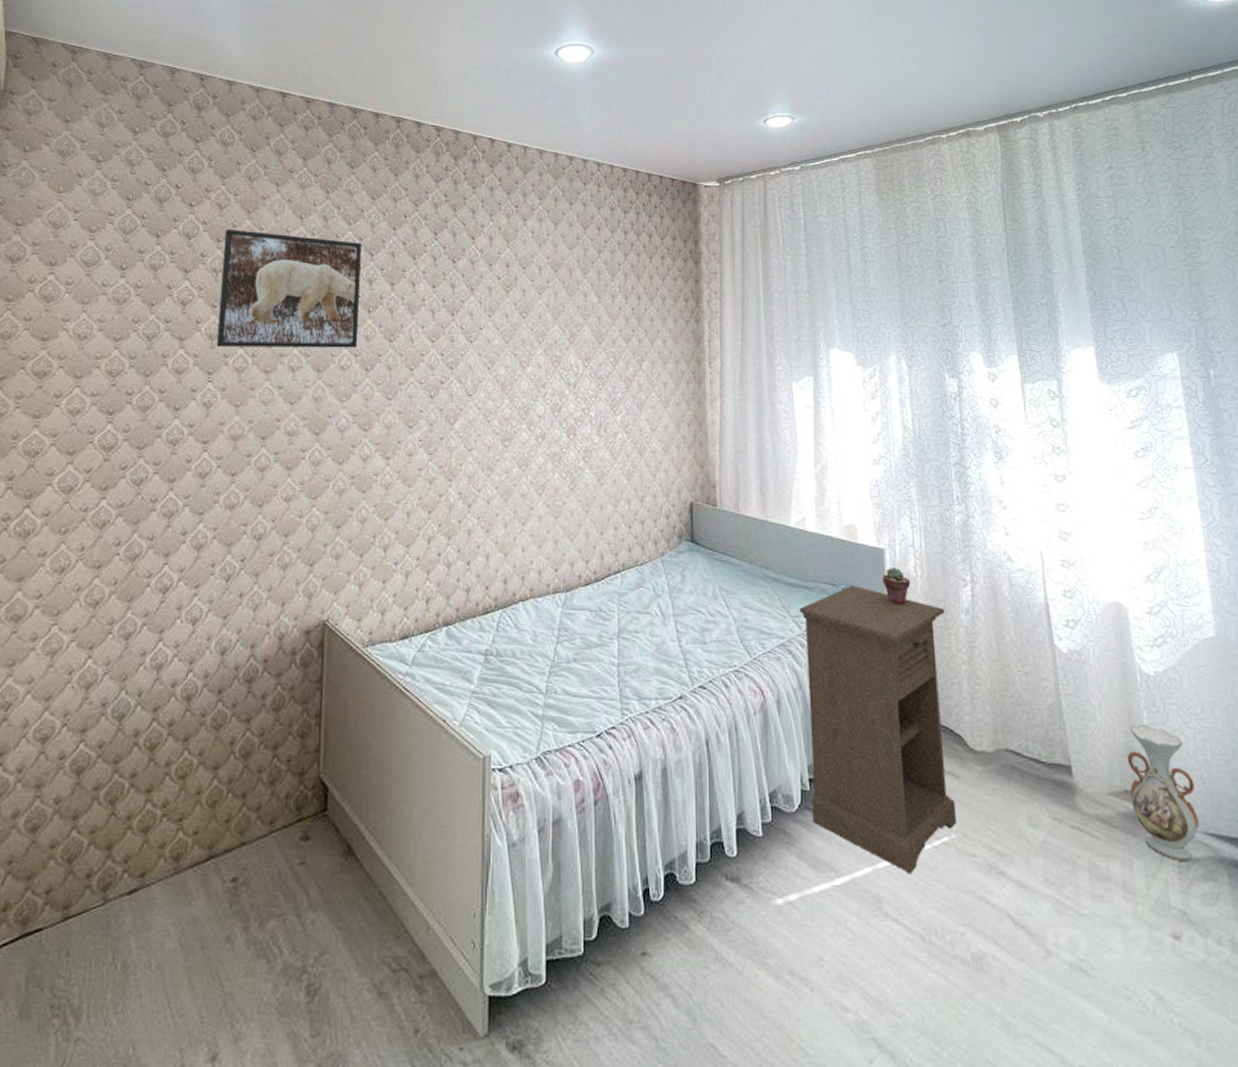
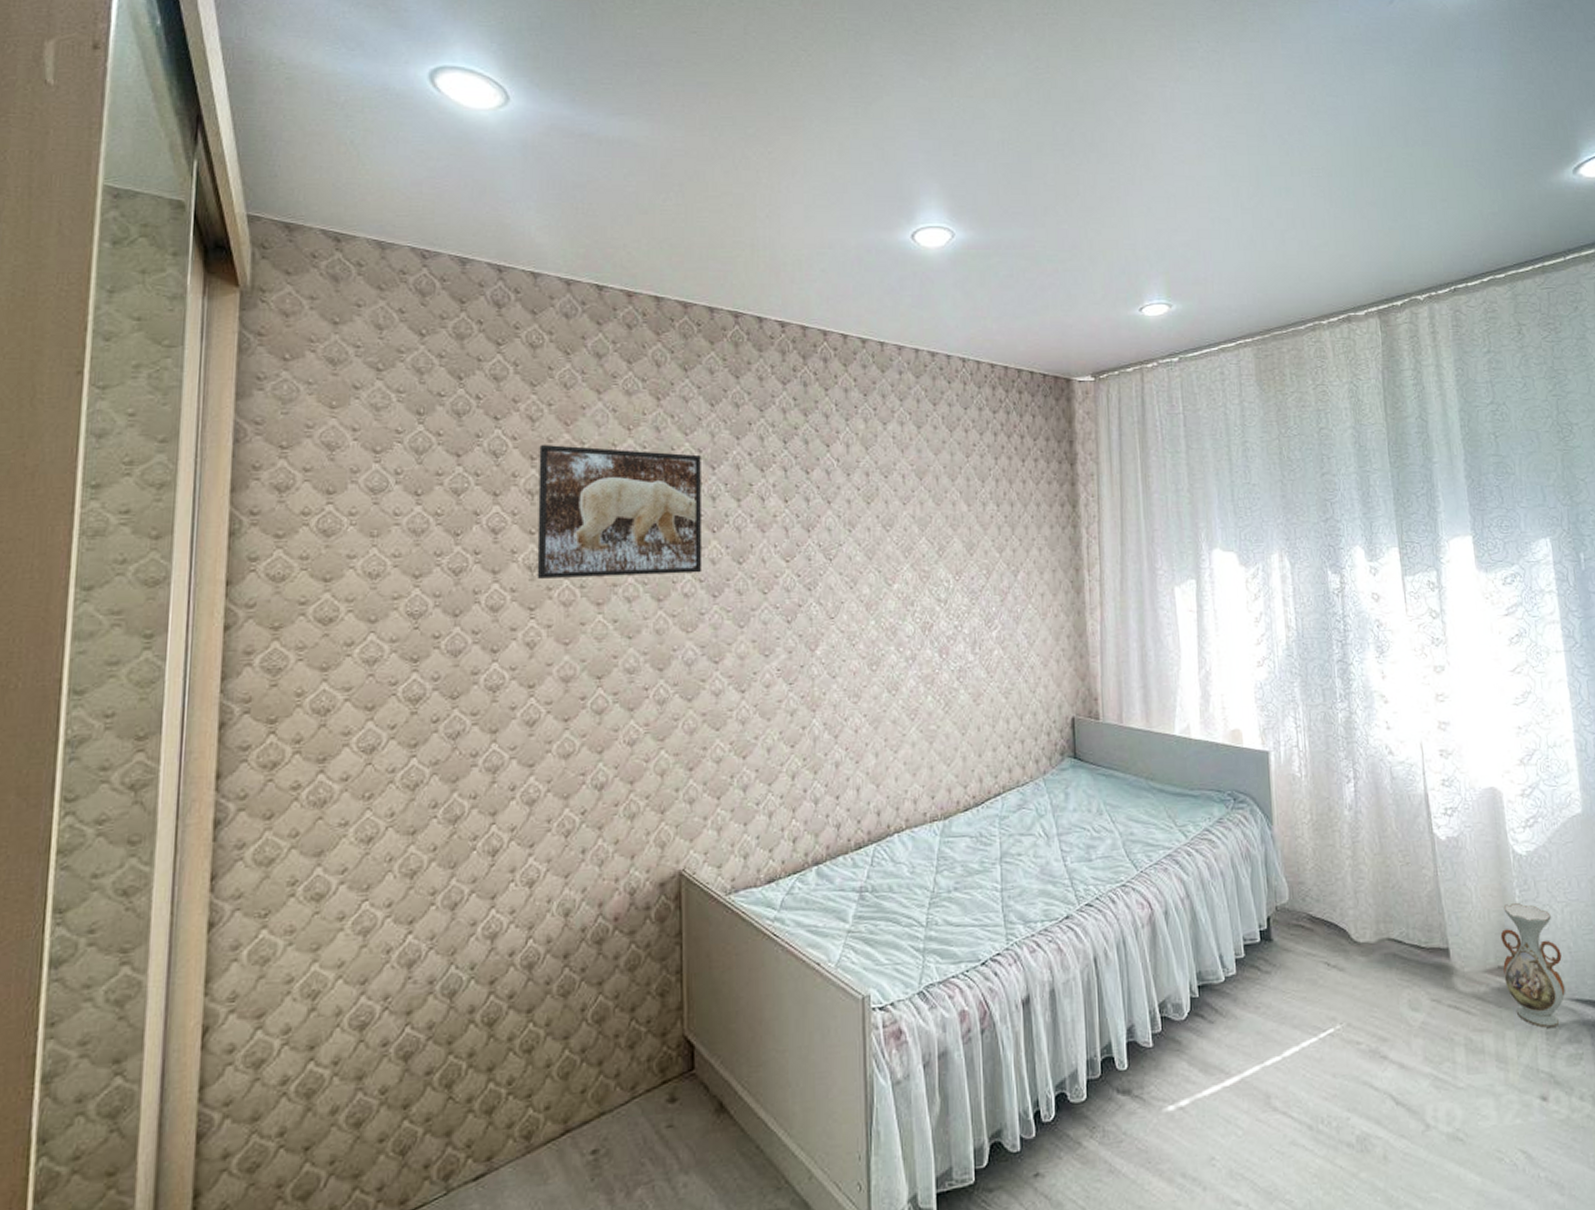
nightstand: present [799,586,956,874] -> none [1185,790,1341,1068]
potted succulent: present [882,567,911,605] -> none [1267,768,1296,807]

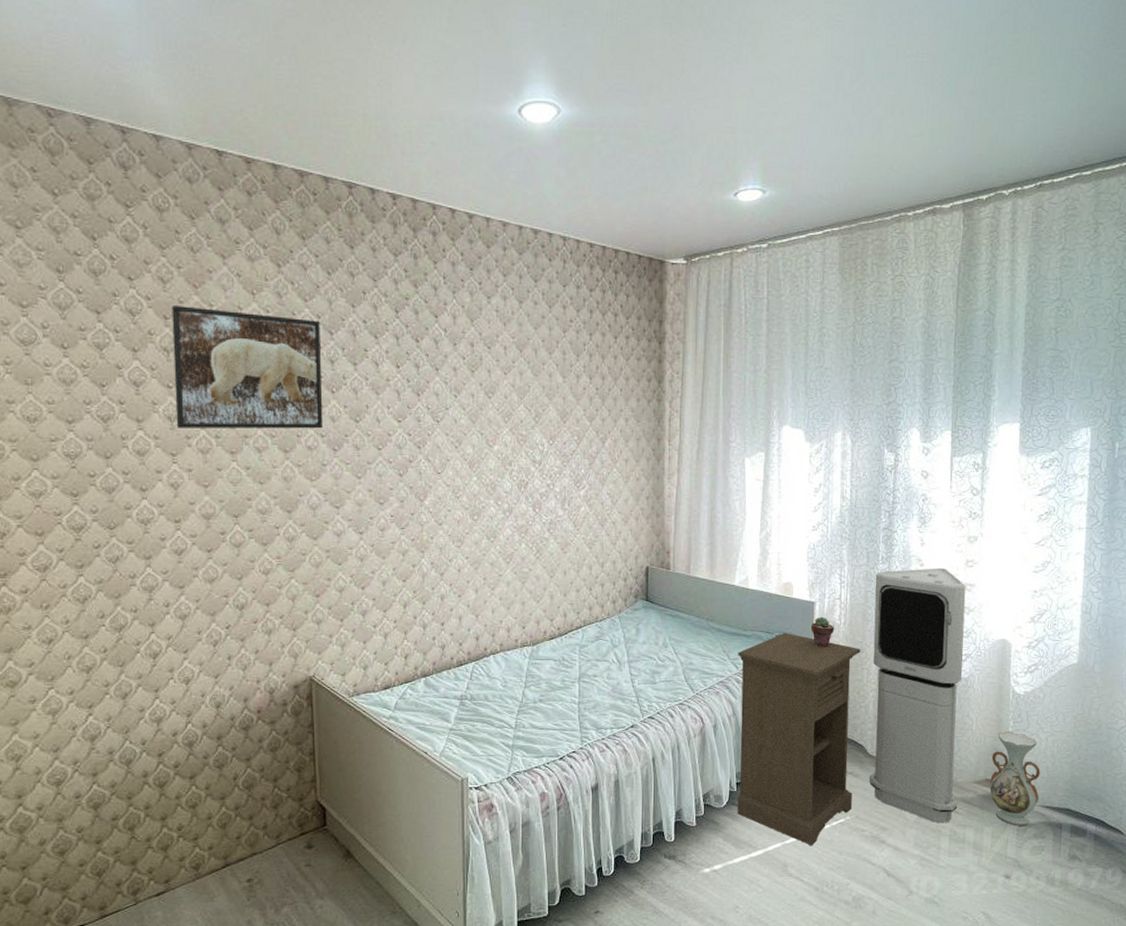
nightstand: none [1185,790,1341,1068] -> present [737,633,861,846]
potted succulent: none [1267,768,1296,807] -> present [810,616,835,647]
air purifier: none [1334,704,1469,1029] -> present [868,567,966,823]

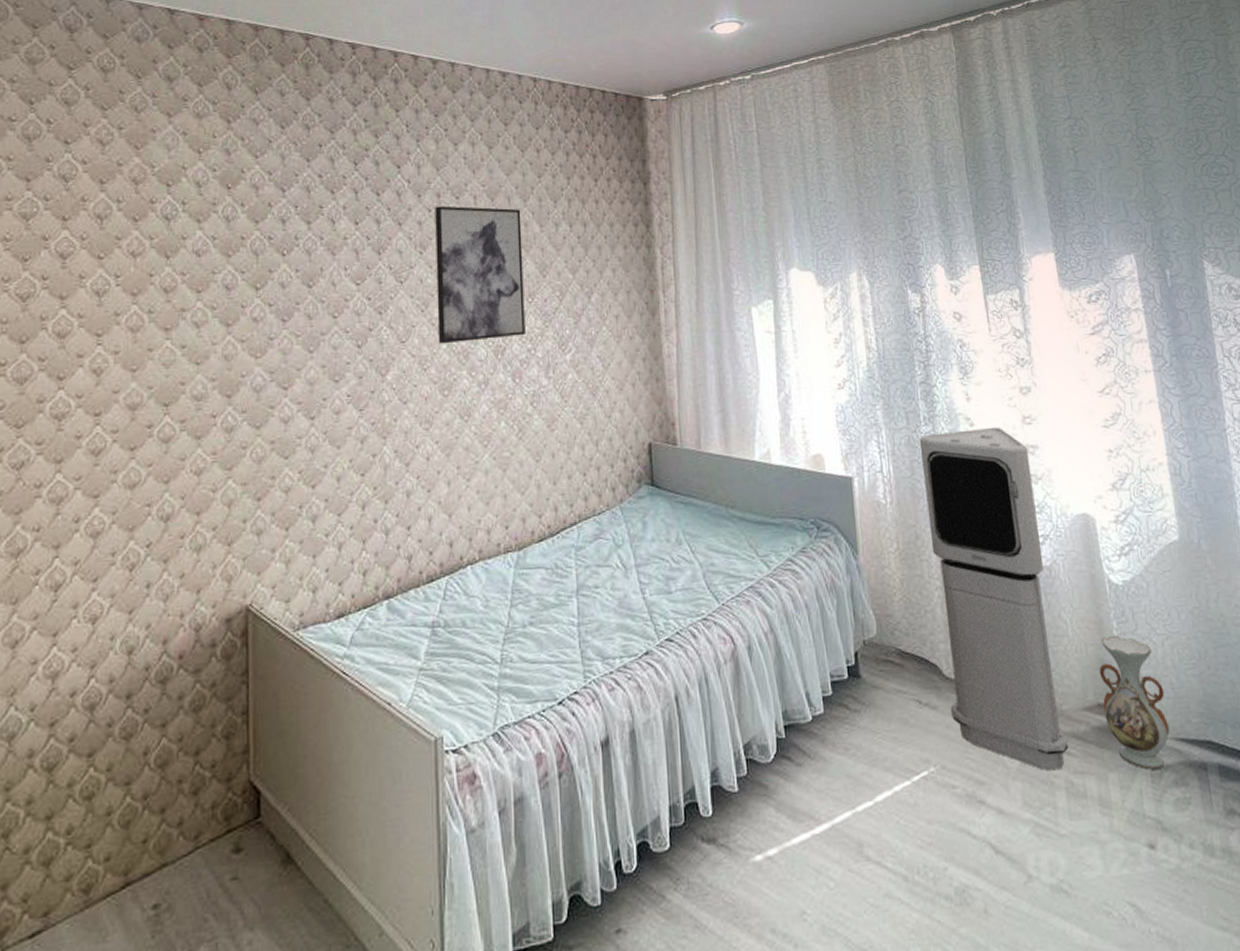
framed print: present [171,306,324,429] -> none [104,169,272,304]
wall art: none [469,354,546,477] -> present [435,206,526,344]
nightstand: present [737,633,861,846] -> none [768,518,935,814]
potted succulent: present [810,616,835,647] -> none [851,495,881,535]

